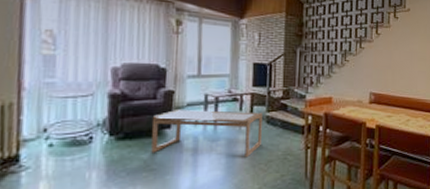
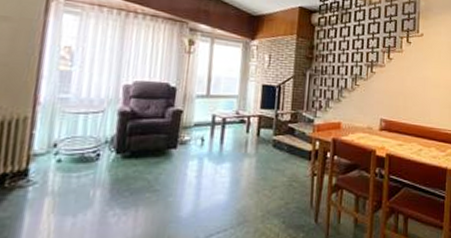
coffee table: present [151,108,263,158] -> none [156,128,269,183]

